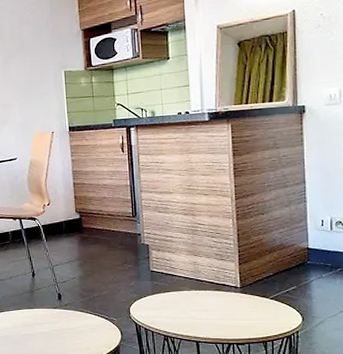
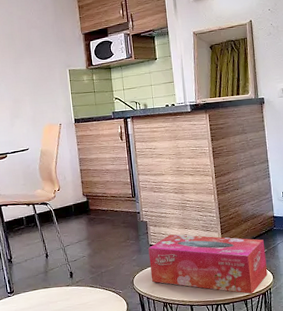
tissue box: none [149,261,295,336] -> present [148,234,268,295]

